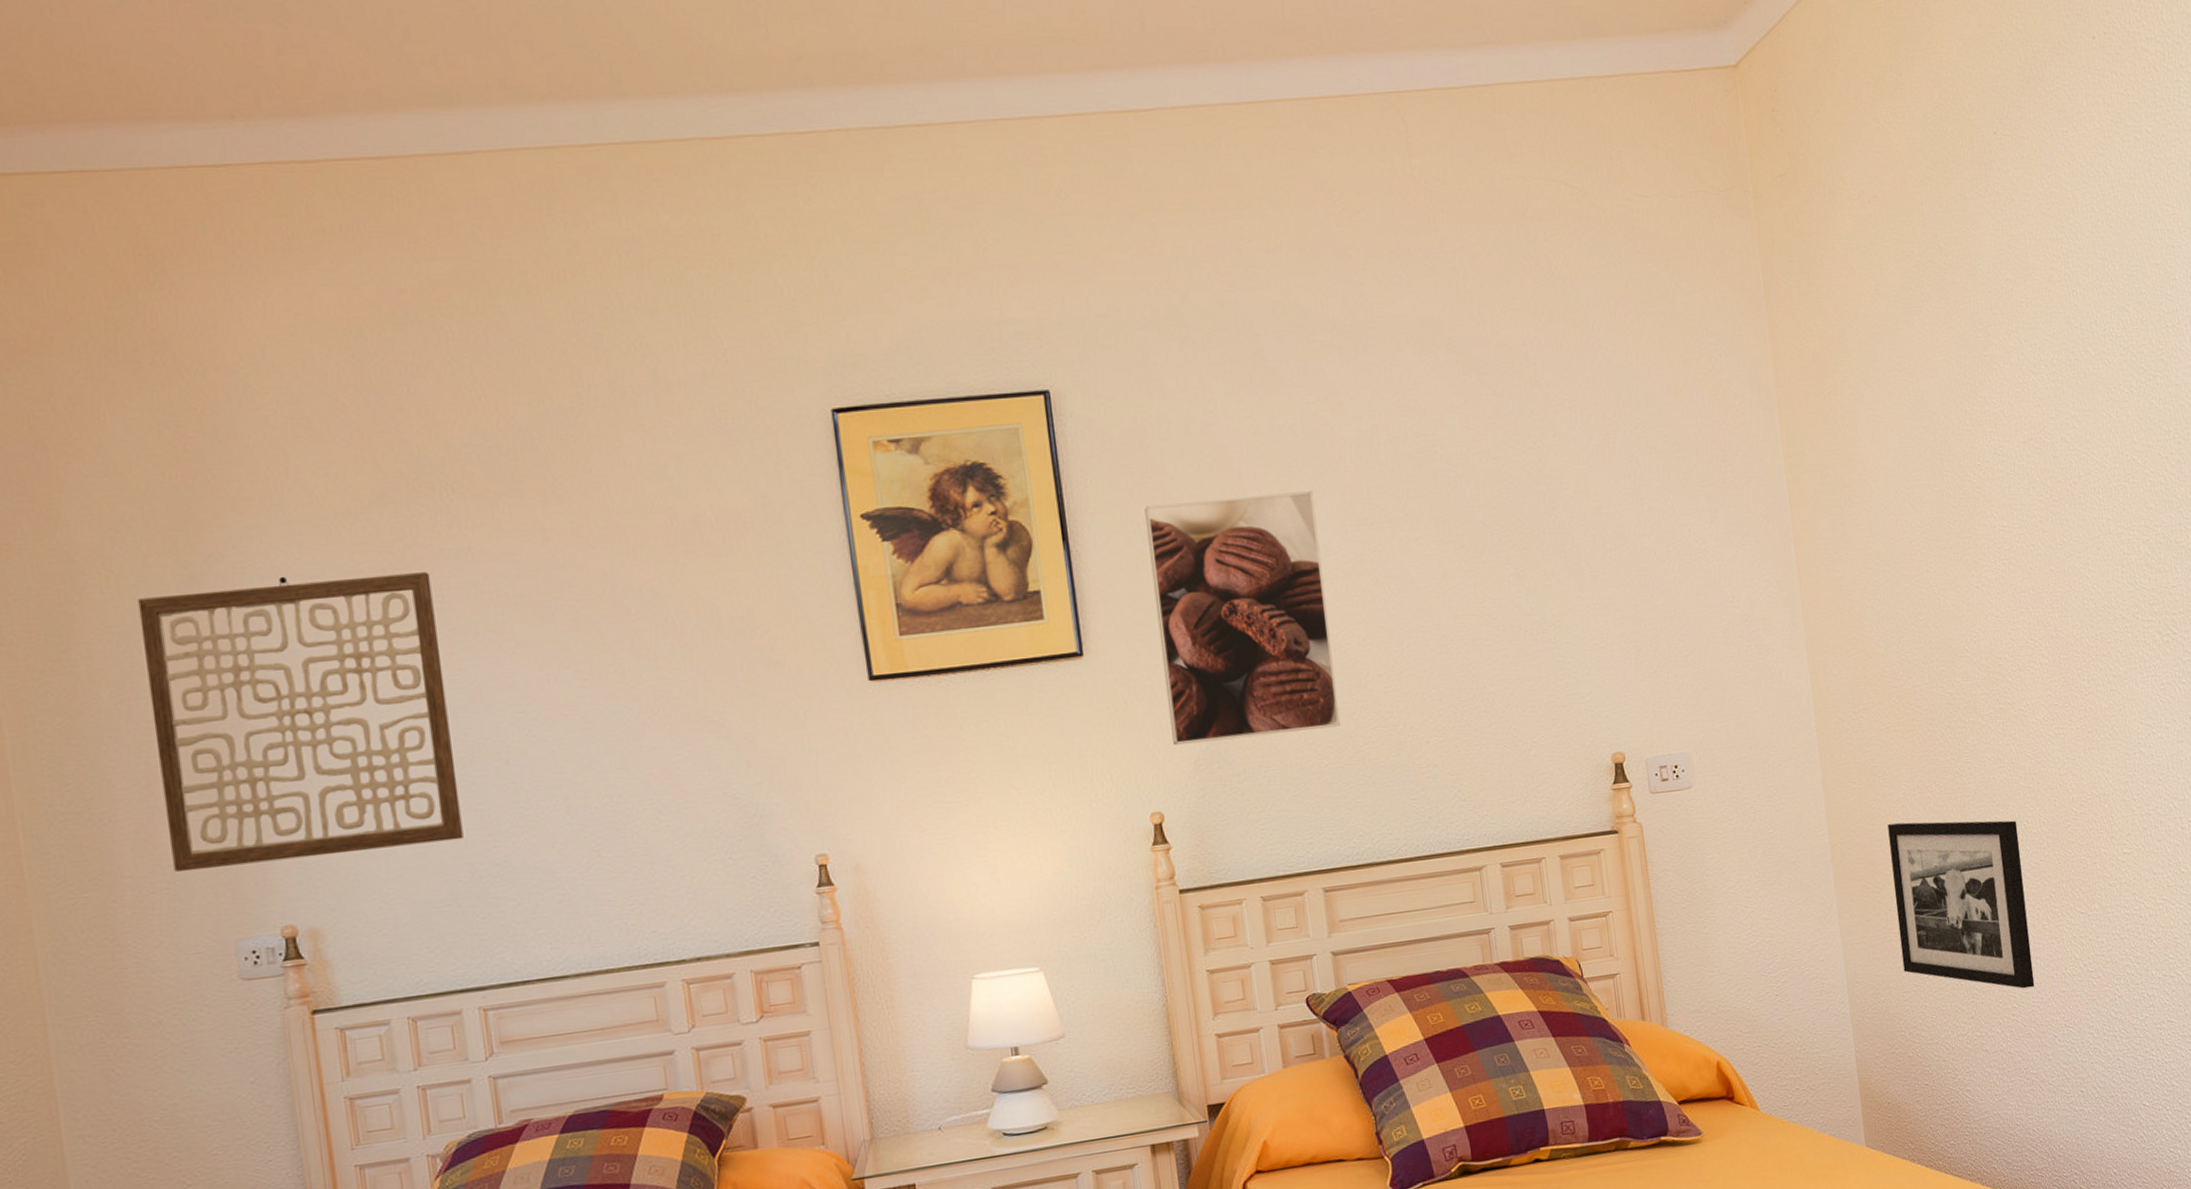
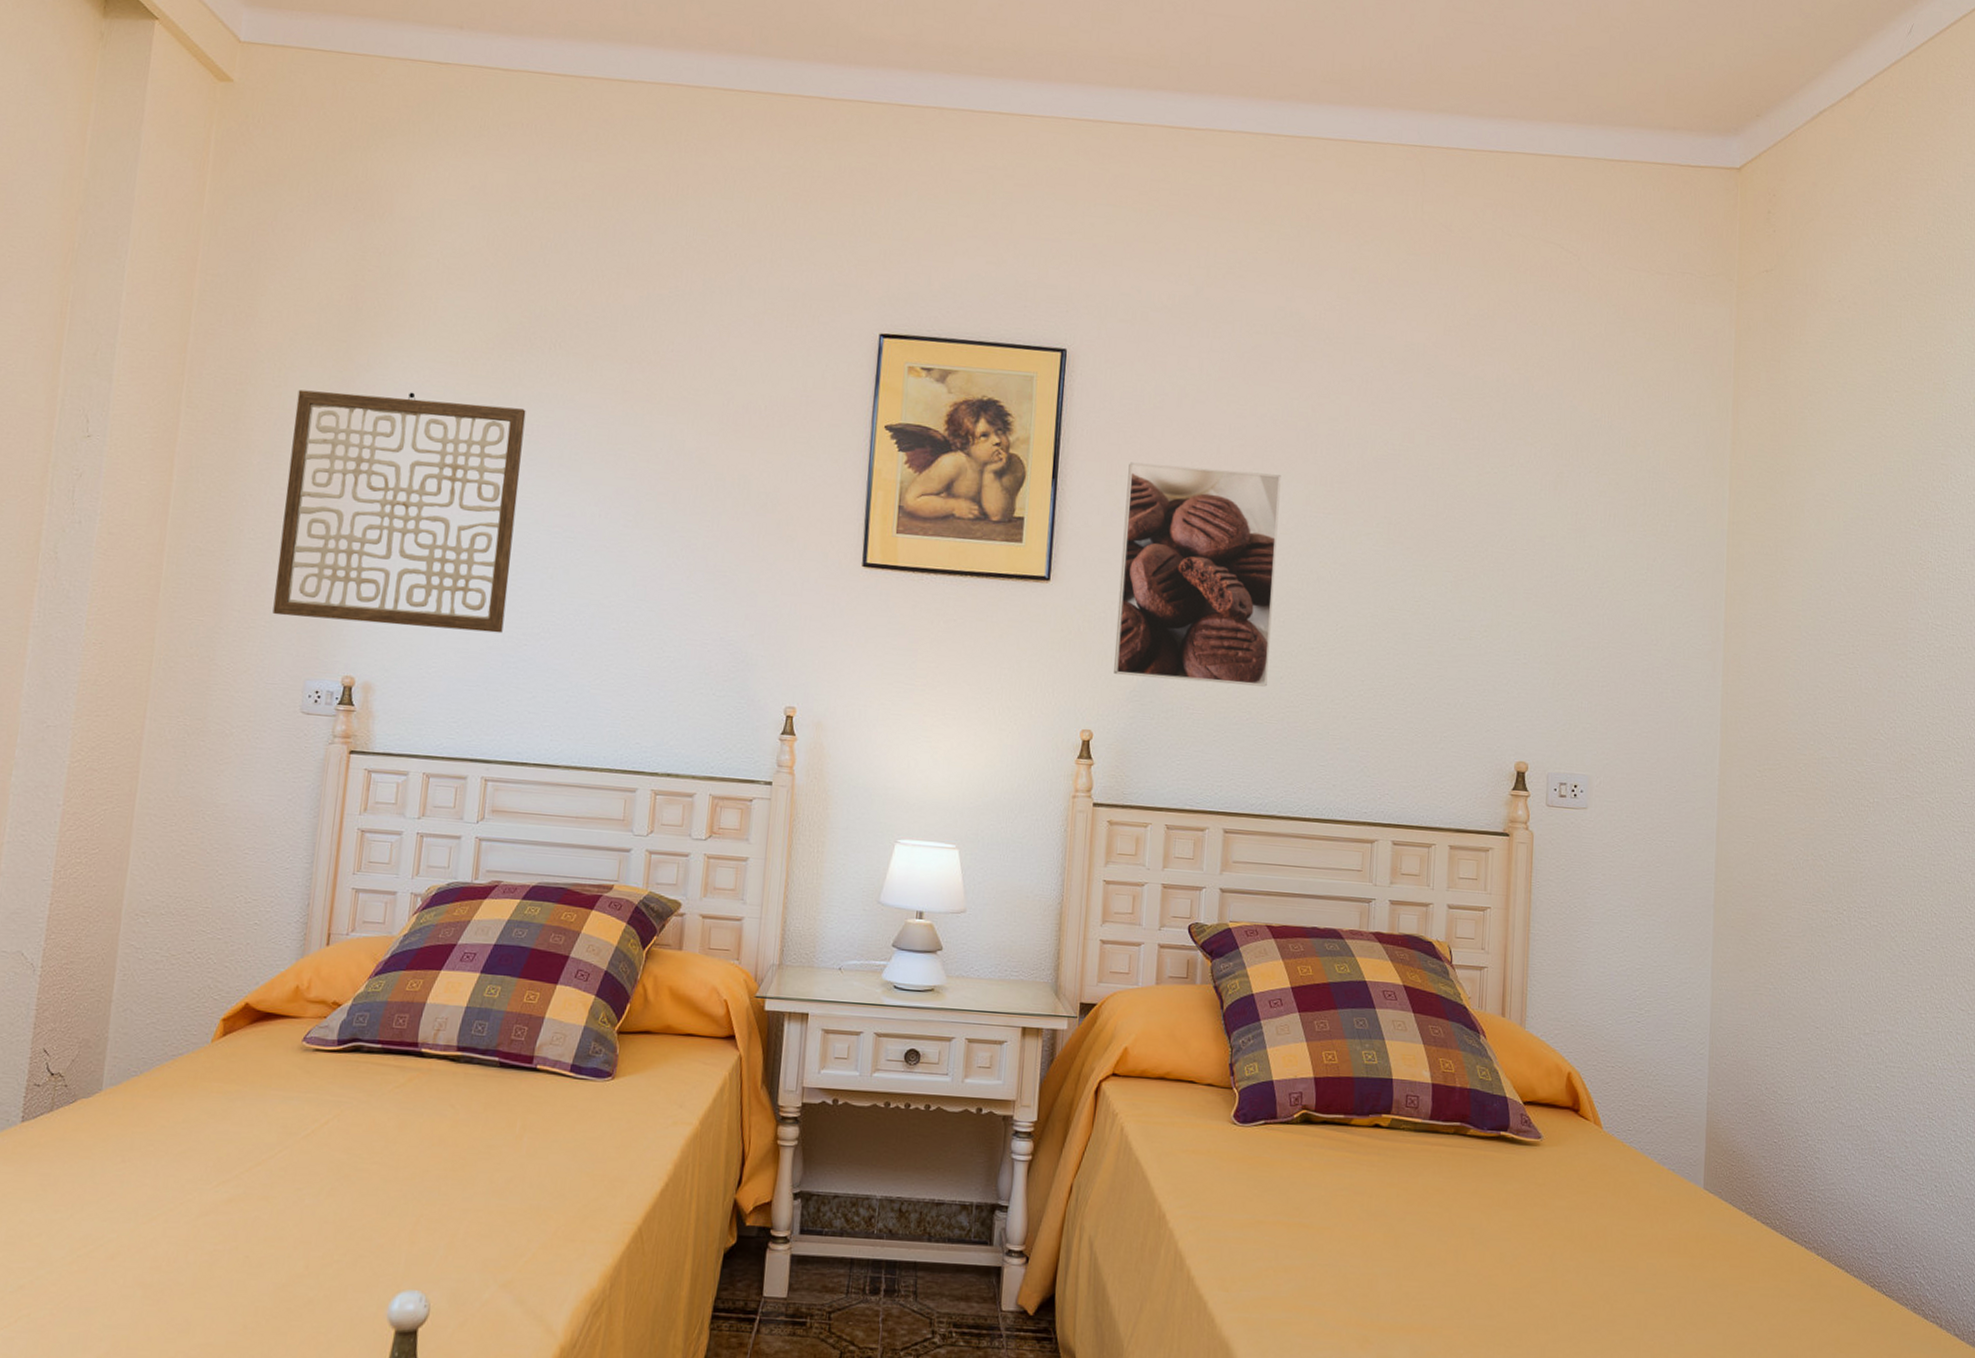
picture frame: present [1887,820,2035,989] -> none [1769,883,1908,1072]

